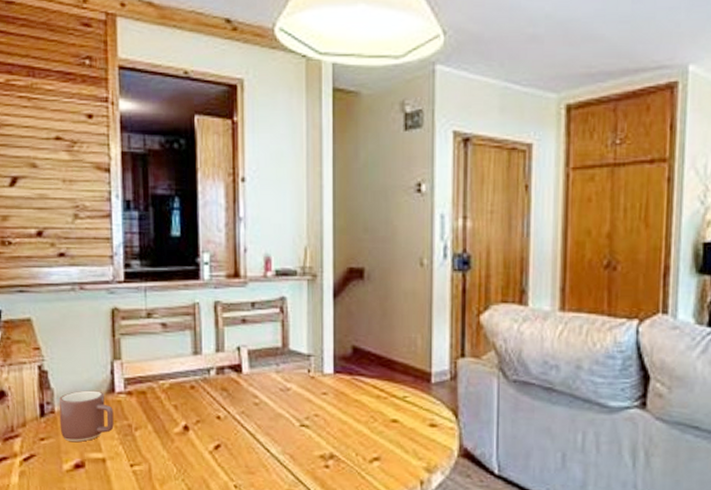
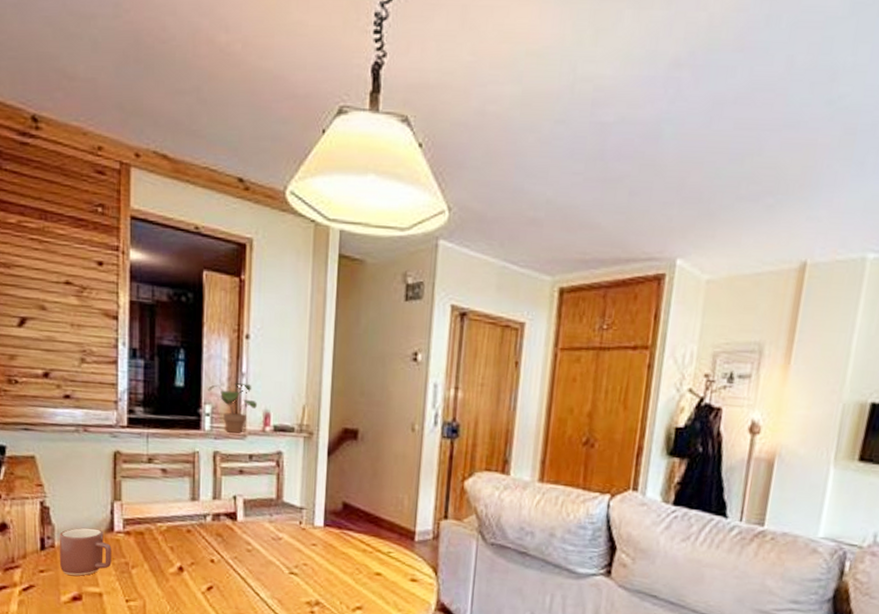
potted plant: none [205,229,257,282] -> present [208,383,257,434]

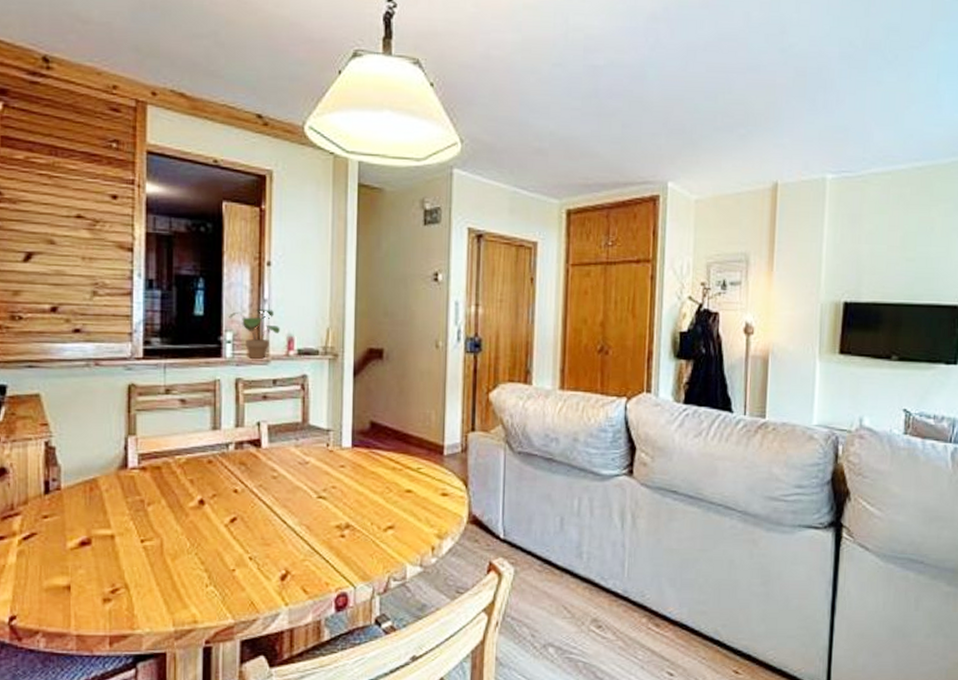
mug: present [59,527,112,576] -> none [66,466,125,519]

